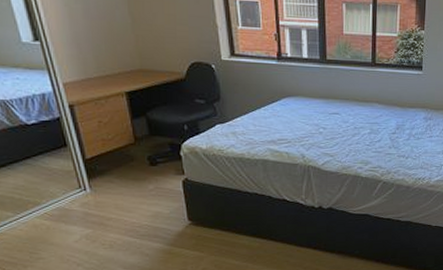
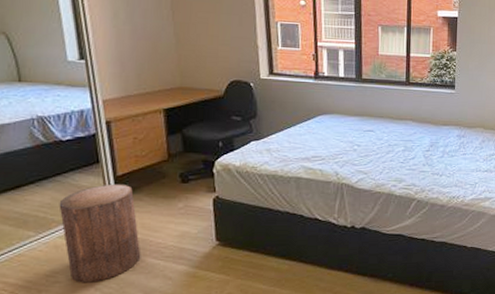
stool: none [32,166,118,259] -> present [59,184,141,283]

